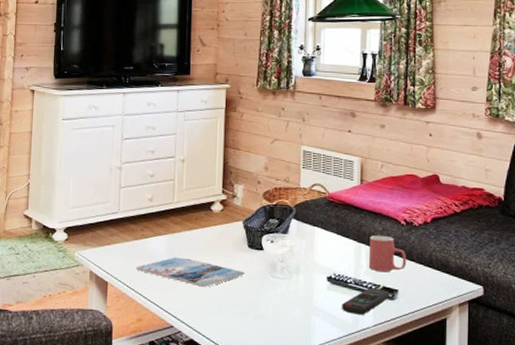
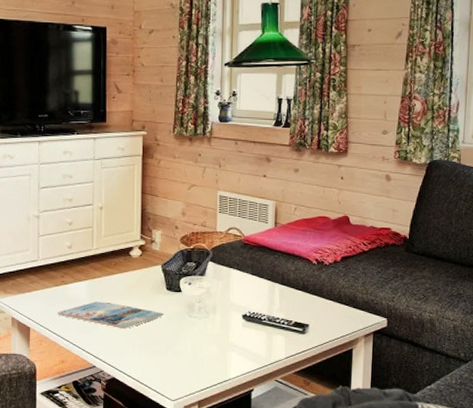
remote control: present [342,288,390,315] -> none [256,323,301,348]
mug: present [369,235,407,272] -> none [282,274,318,308]

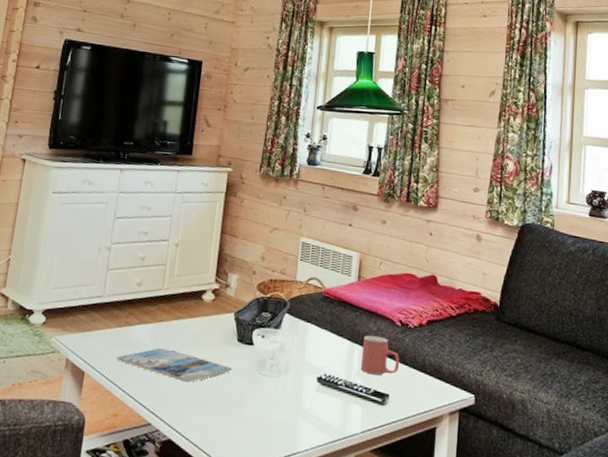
mug: none [282,274,318,308] -> present [361,335,400,375]

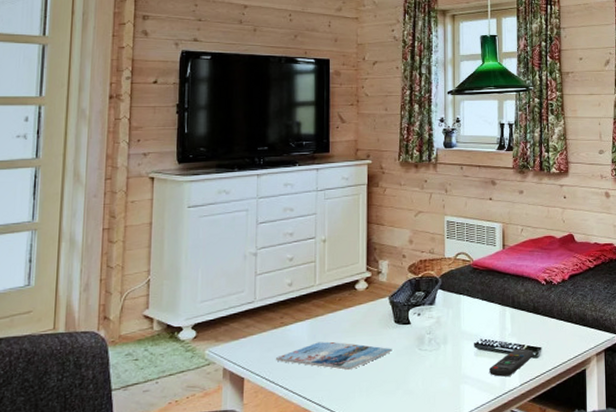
remote control: none [330,391,381,420] -> present [489,348,534,377]
mug: present [361,335,400,375] -> none [513,296,548,332]

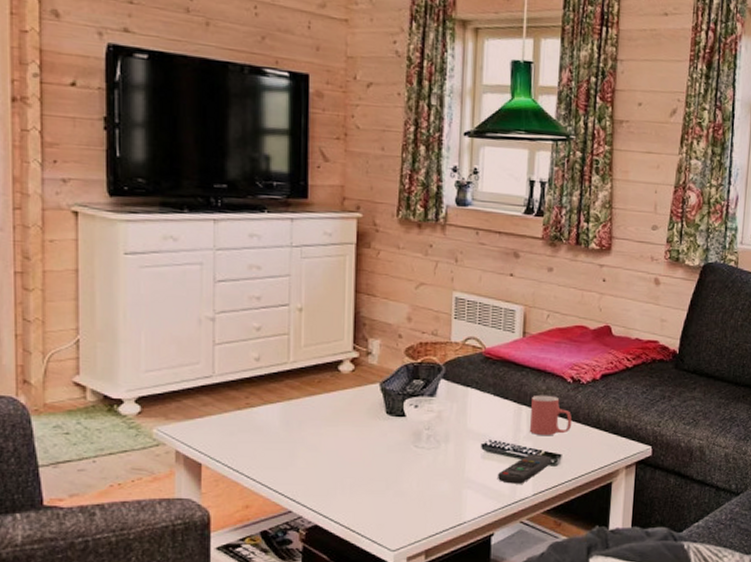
magazine: present [275,341,392,371] -> none [239,429,383,464]
mug: none [513,296,548,332] -> present [530,395,573,435]

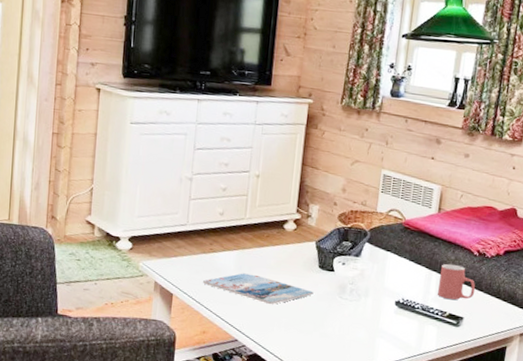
magazine: none [239,429,383,464] -> present [202,273,314,305]
remote control: present [498,454,552,484] -> none [407,314,455,339]

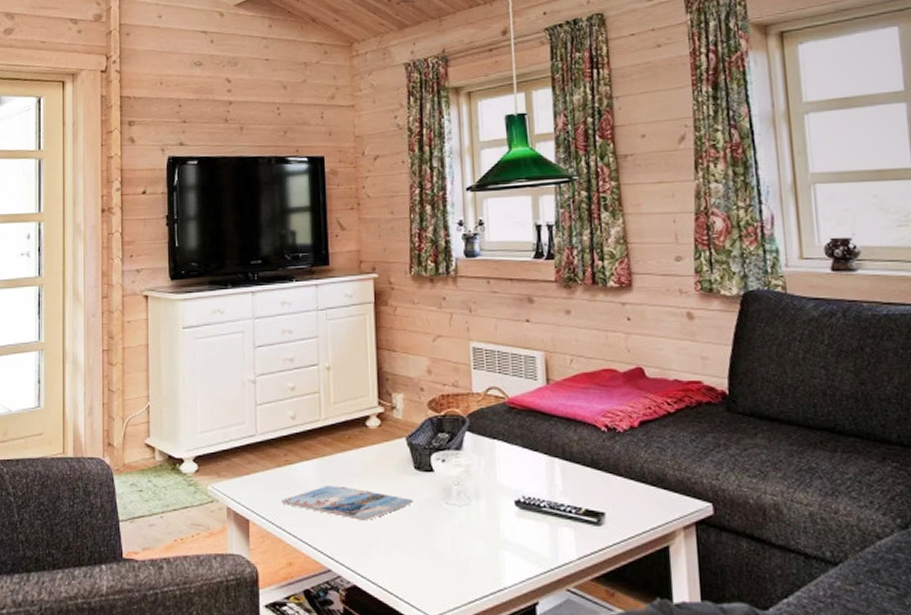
mug: present [438,263,476,300] -> none [564,445,613,490]

